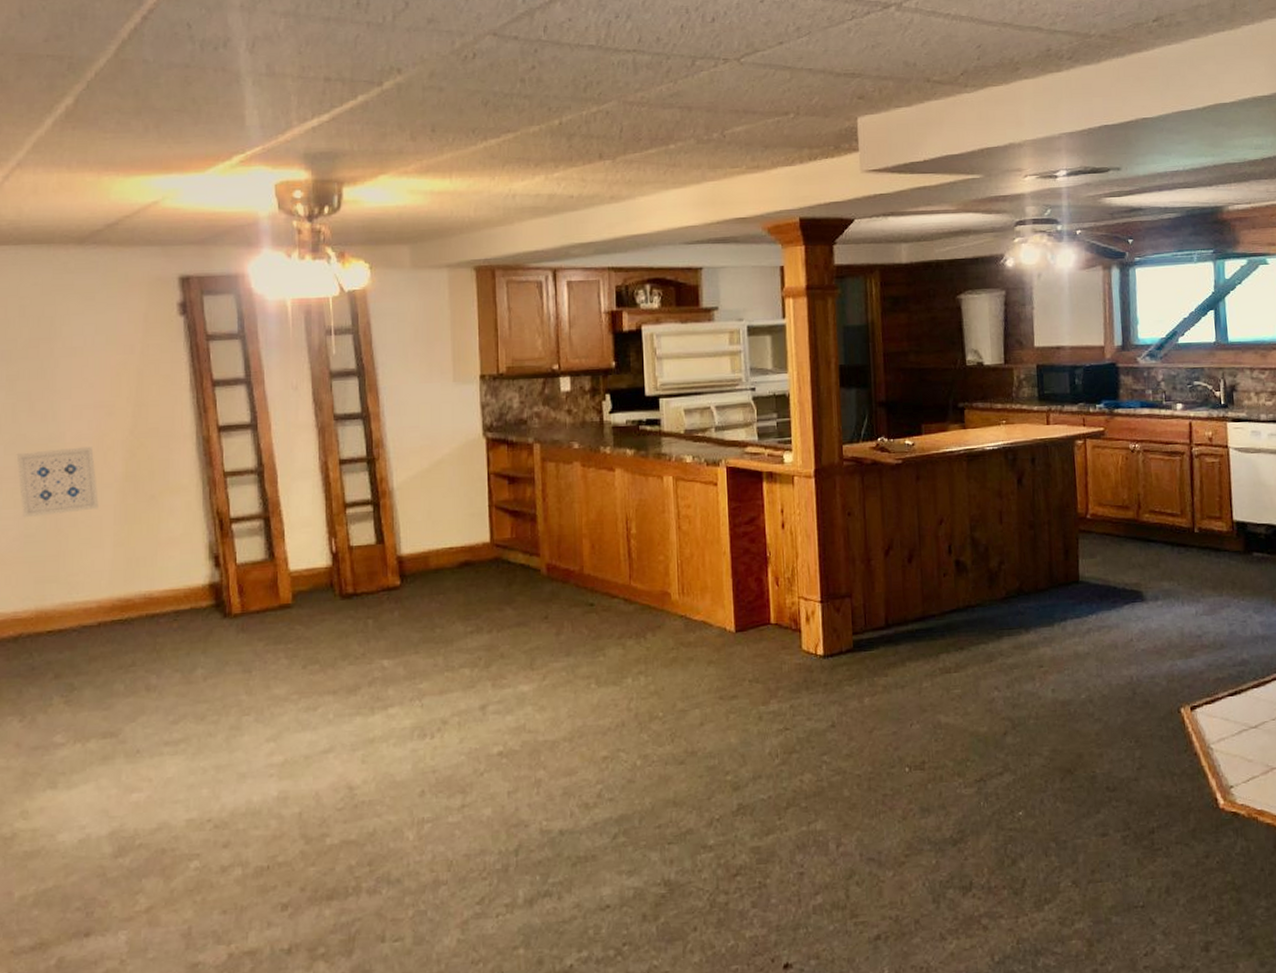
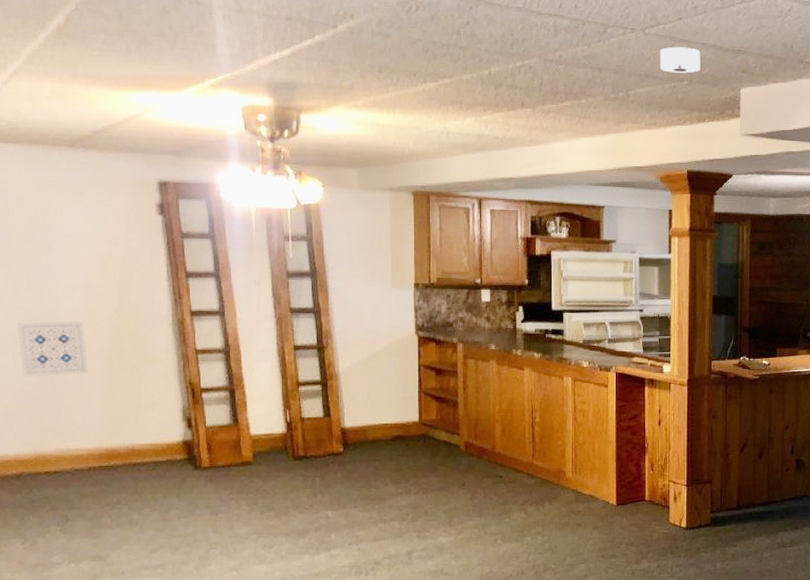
smoke detector: none [758,75,808,106] -> present [659,46,701,73]

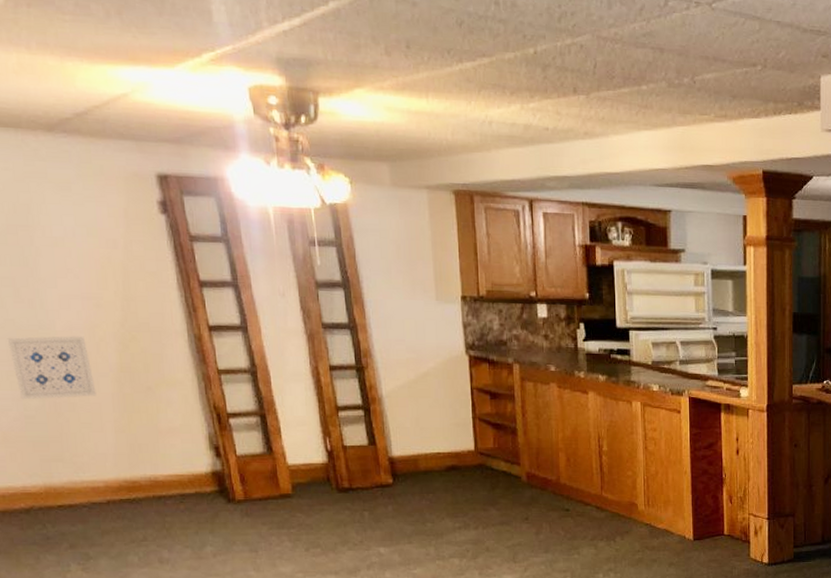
smoke detector: present [659,46,701,73] -> none [729,25,776,57]

